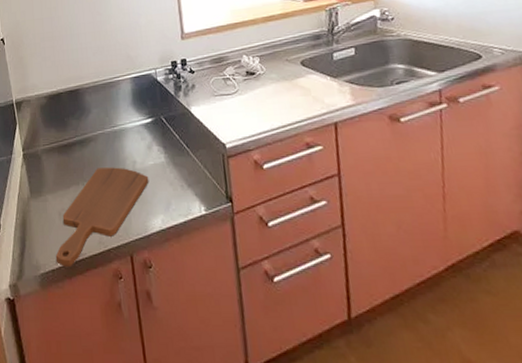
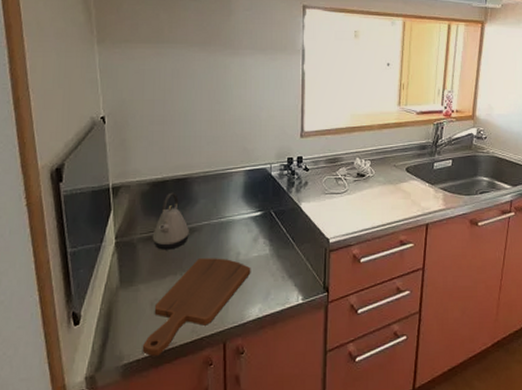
kettle: none [53,103,87,161] -> present [152,192,190,250]

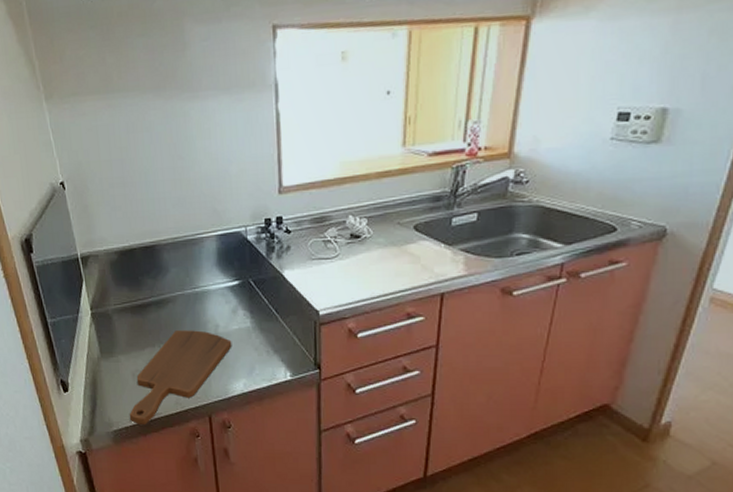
kettle: present [152,192,190,250] -> none [126,261,164,321]

